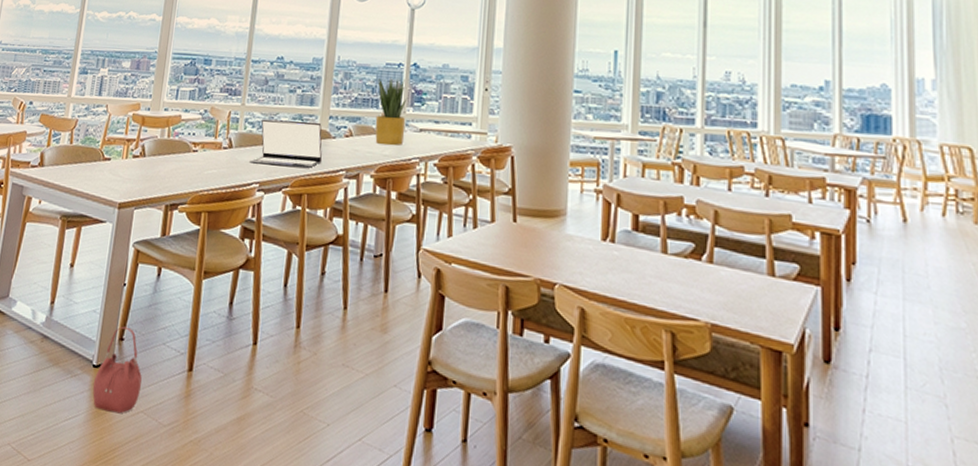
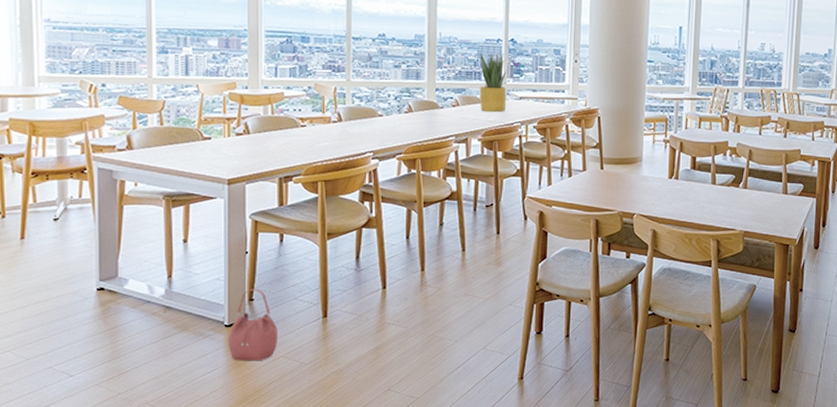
laptop: present [249,119,323,168] -> none [361,93,432,136]

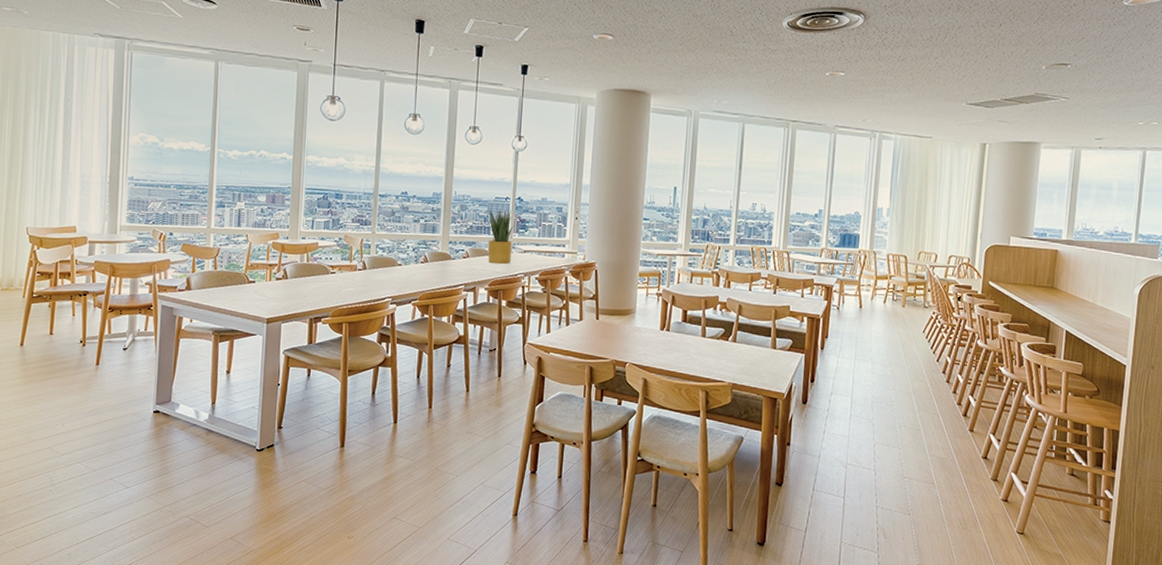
handbag: present [227,288,277,361] -> none [258,417,301,484]

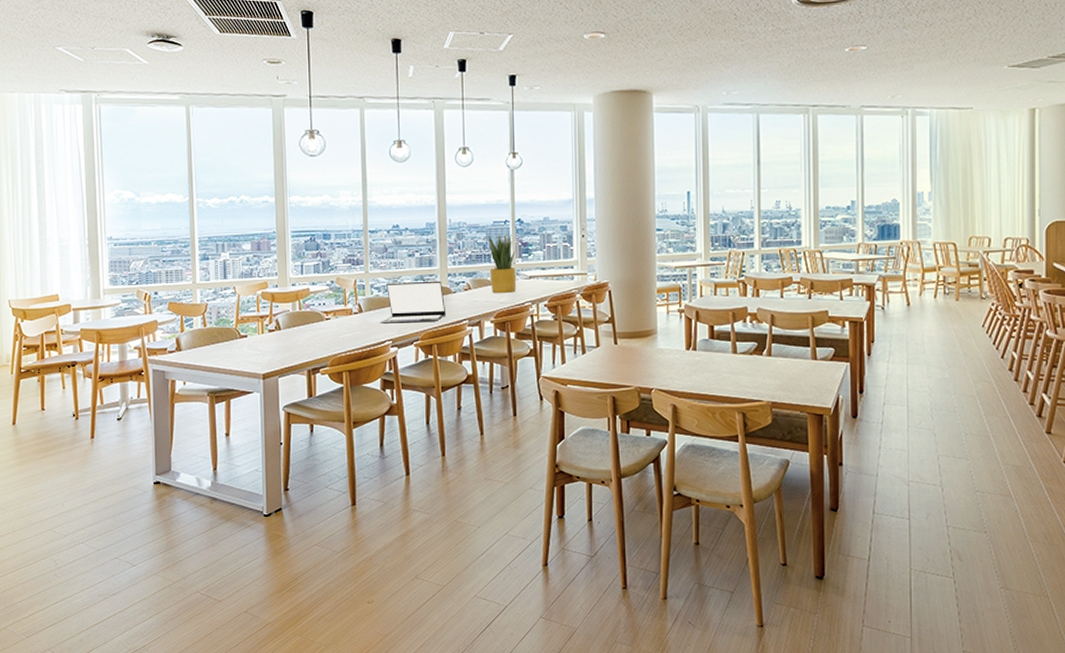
laptop: none [382,244,445,284] -> present [380,280,447,324]

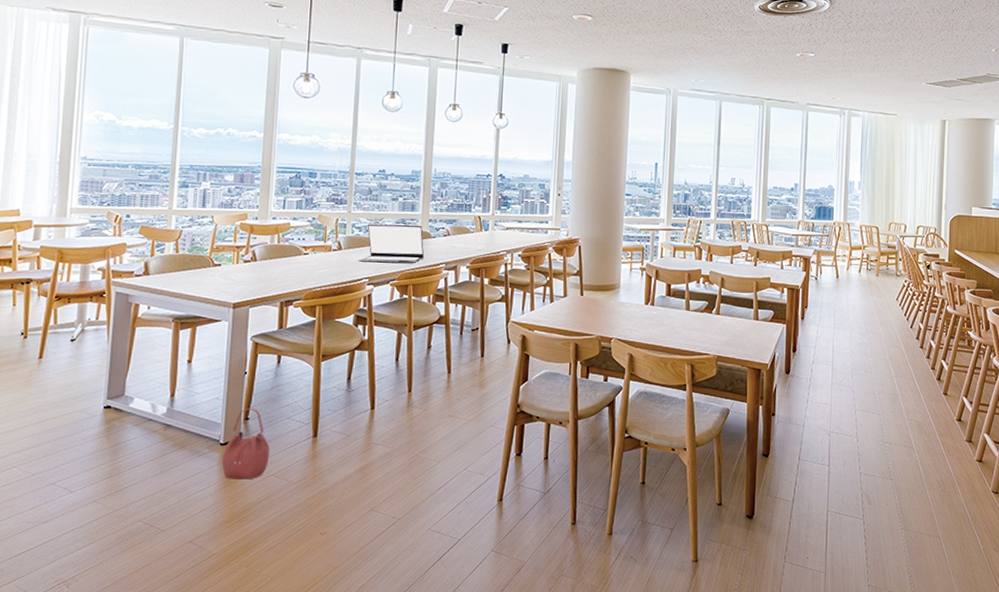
handbag: none [267,478,311,550] -> present [221,408,269,480]
planter: present [486,233,517,294] -> none [468,186,496,242]

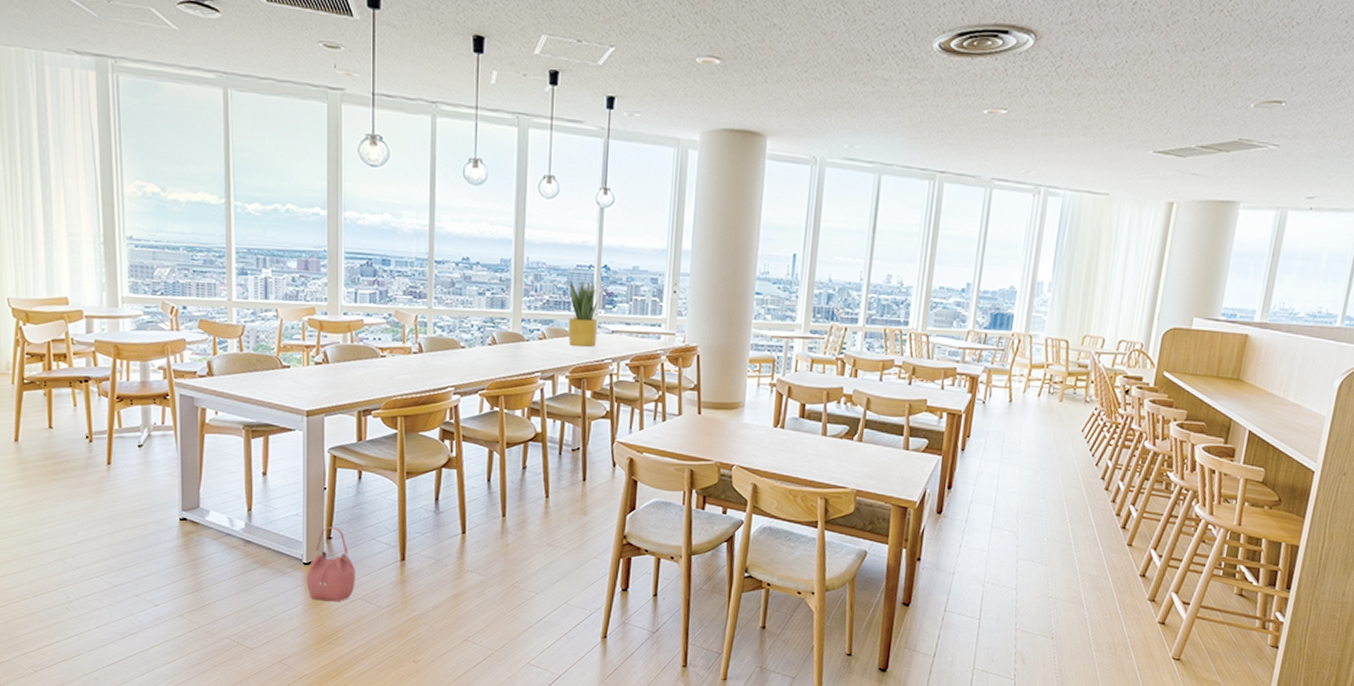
laptop: present [359,224,425,263] -> none [442,322,517,370]
planter: none [468,186,496,242] -> present [567,279,599,348]

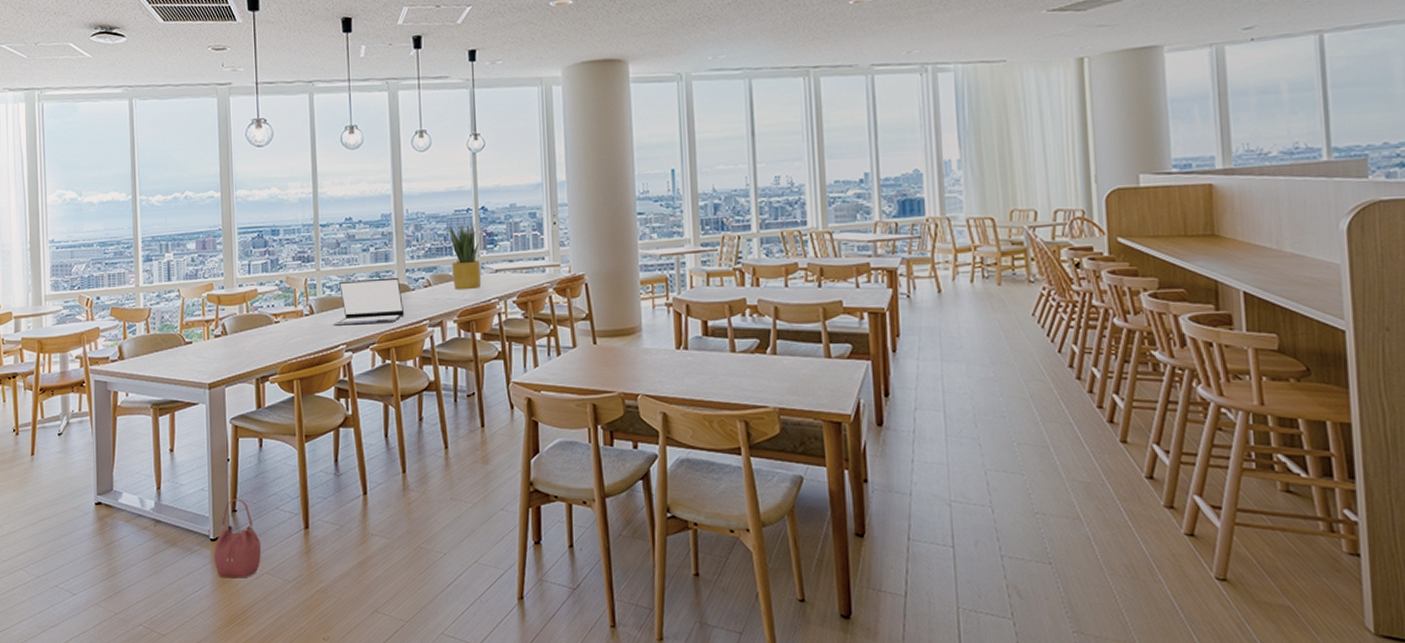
laptop: none [442,322,517,370] -> present [333,277,405,326]

